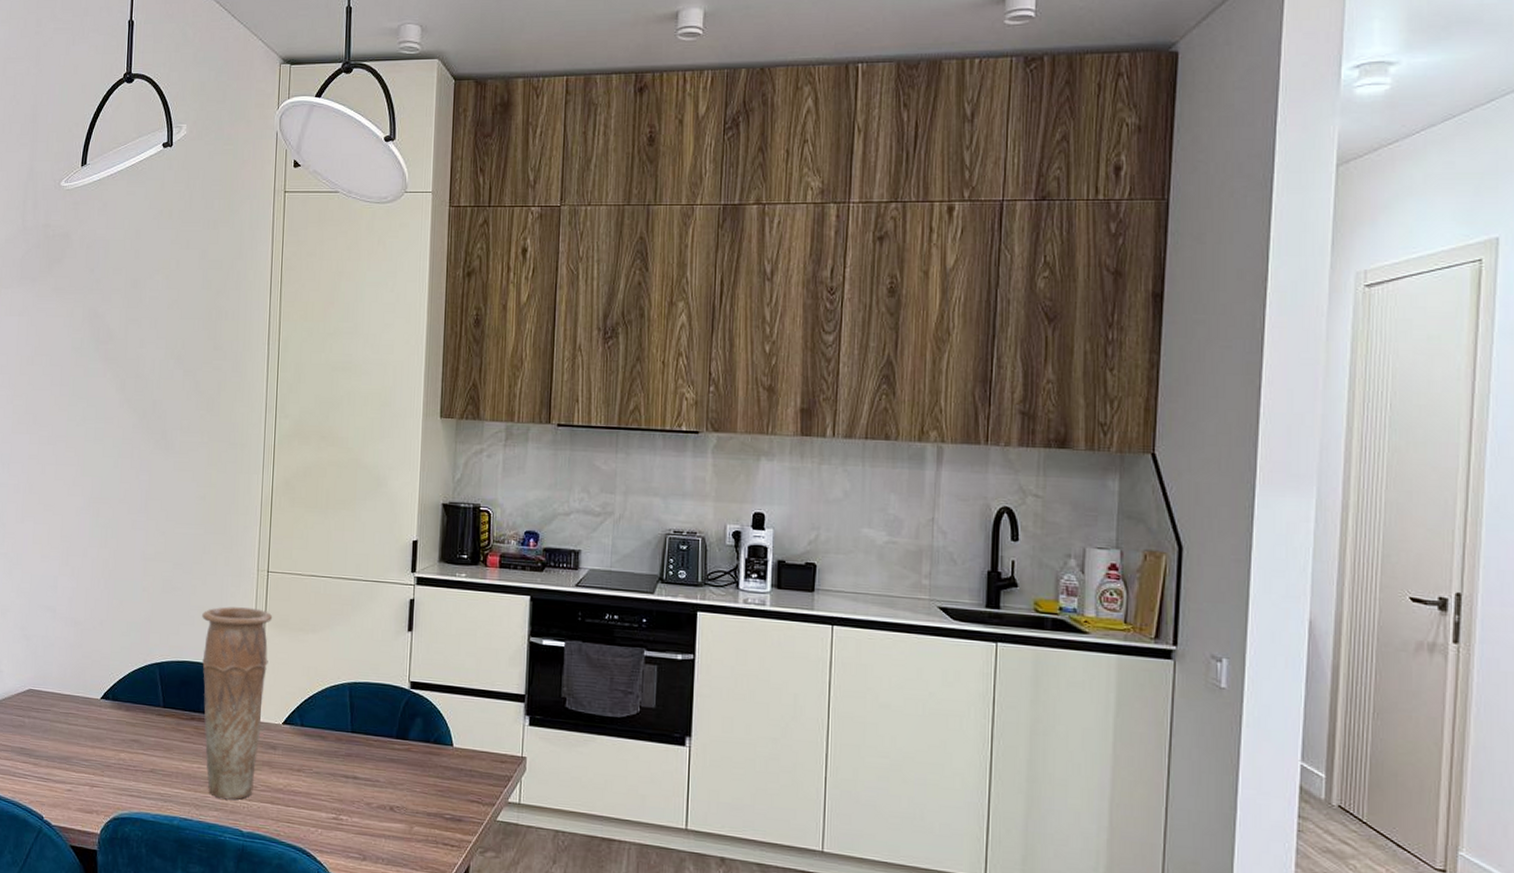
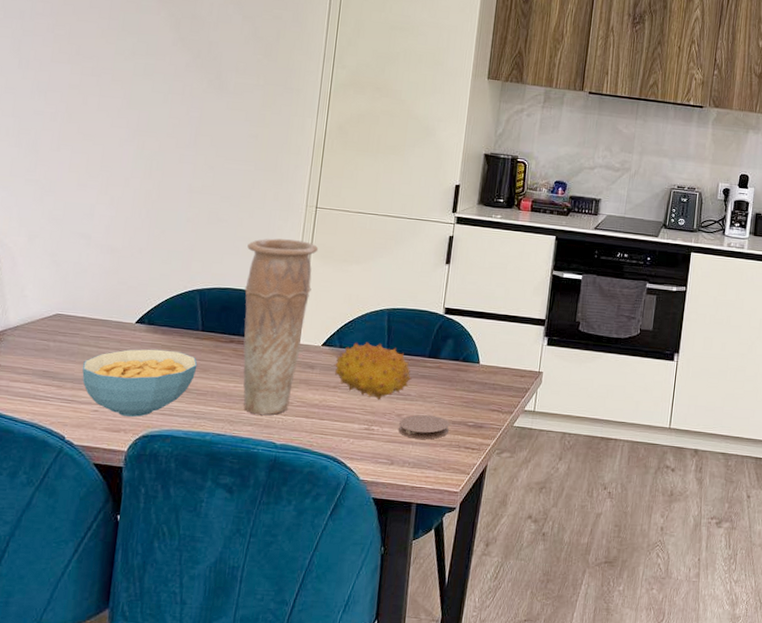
cereal bowl: none [55,726,161,798] -> present [82,349,198,418]
fruit: none [296,720,380,786] -> present [334,342,412,400]
coaster: none [368,804,424,833] -> present [398,415,450,440]

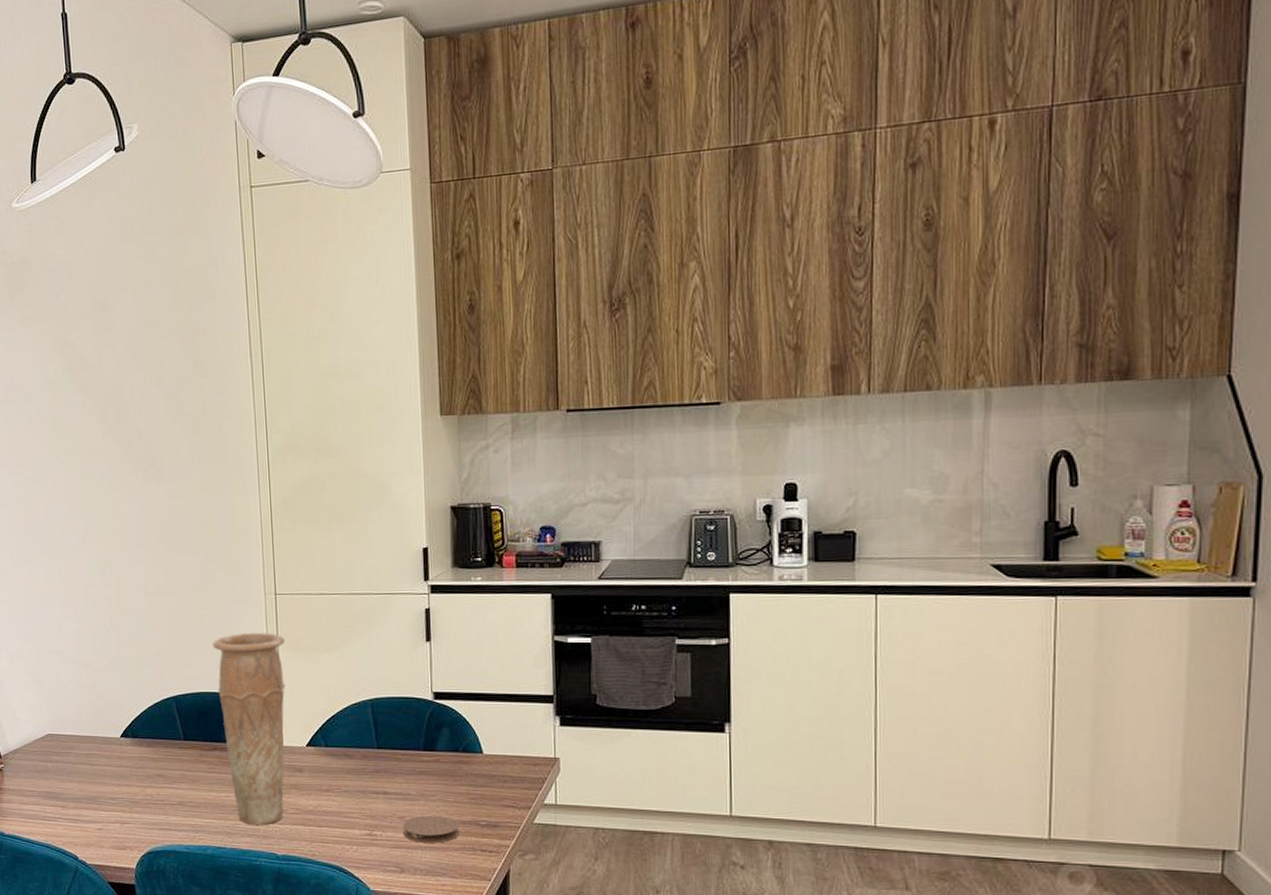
cereal bowl: present [82,349,198,418] -> none [81,763,186,834]
fruit: present [334,342,412,400] -> none [322,738,409,802]

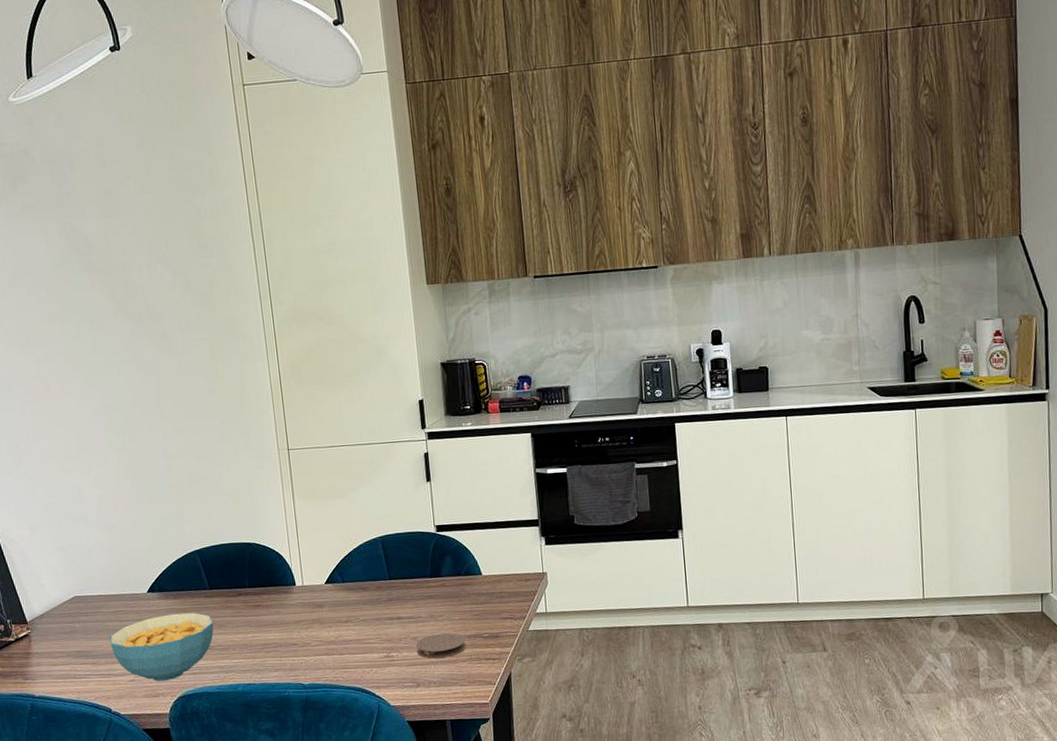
cereal bowl: none [81,763,186,834] -> present [110,612,214,682]
vase: present [213,633,286,825] -> none [232,484,308,660]

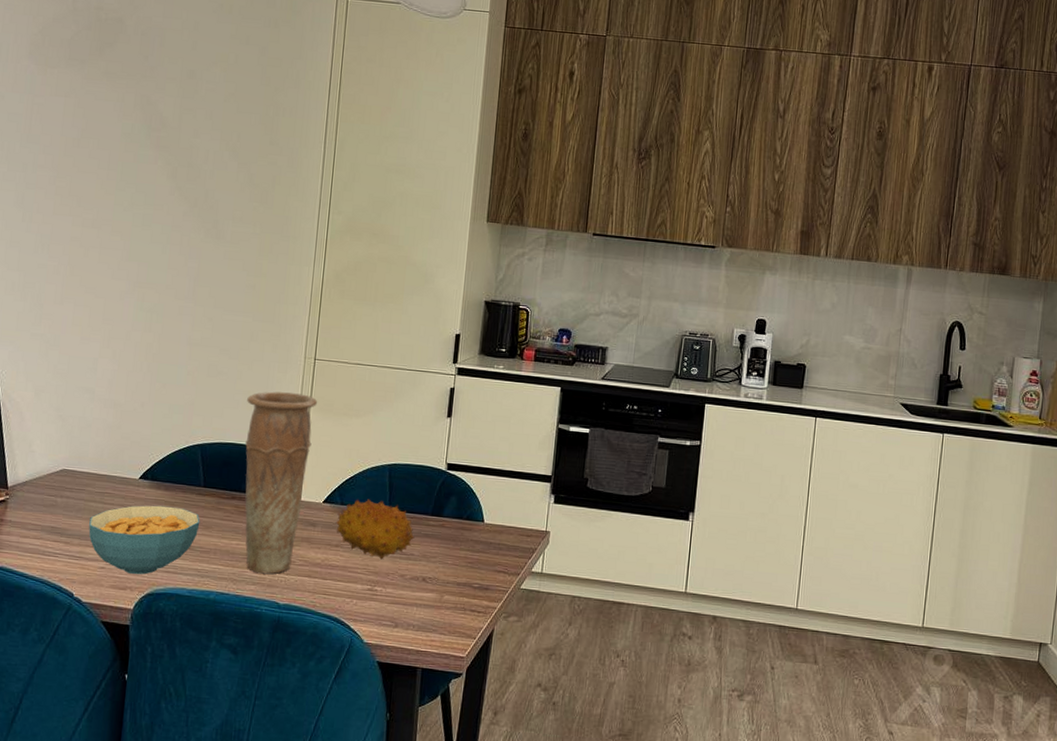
vase: none [232,484,308,660] -> present [245,391,318,574]
fruit: none [341,571,419,627] -> present [335,499,415,560]
coaster: present [416,633,466,659] -> none [401,575,454,601]

